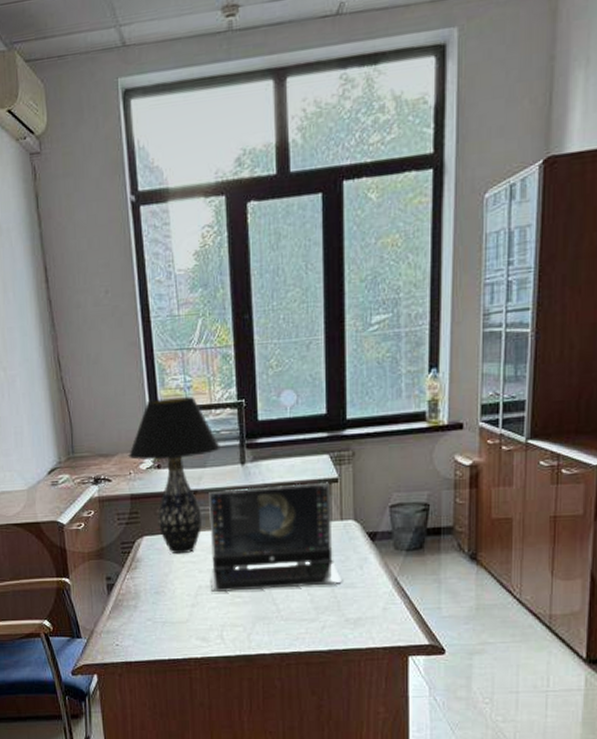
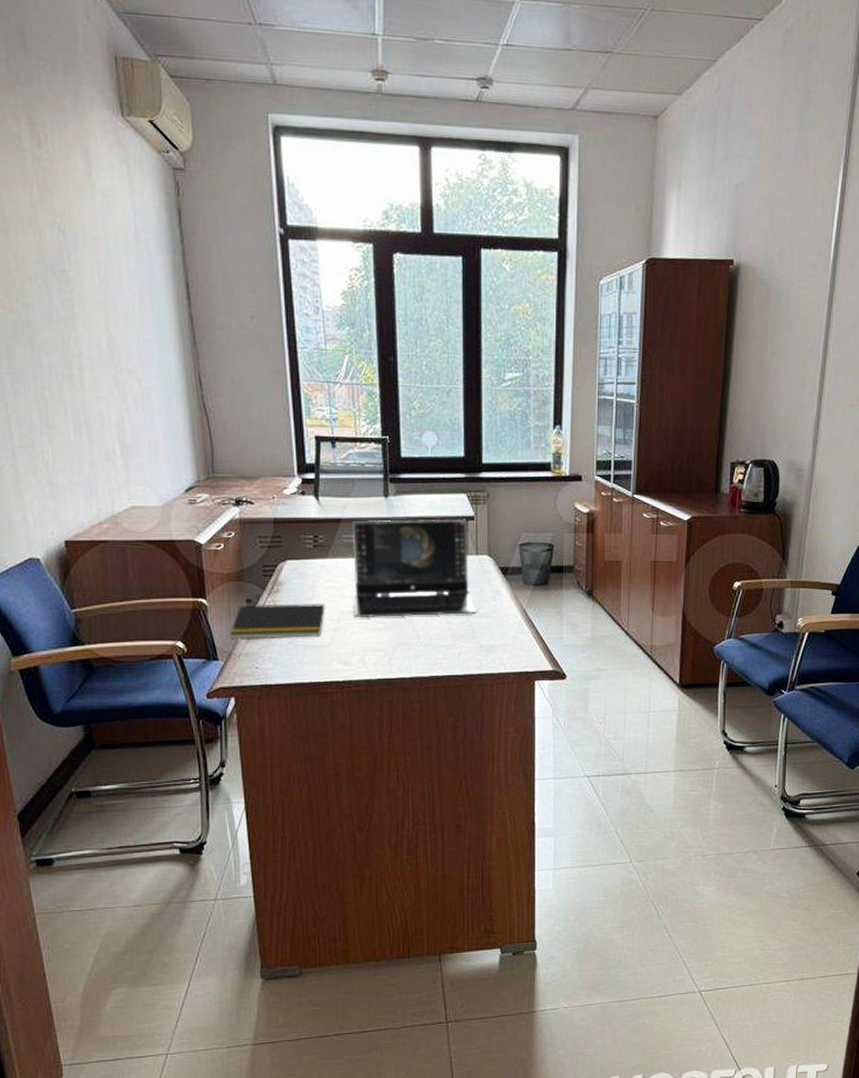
notepad: none [91,579,183,617] -> present [230,604,325,640]
table lamp: present [129,397,222,555] -> none [272,427,366,580]

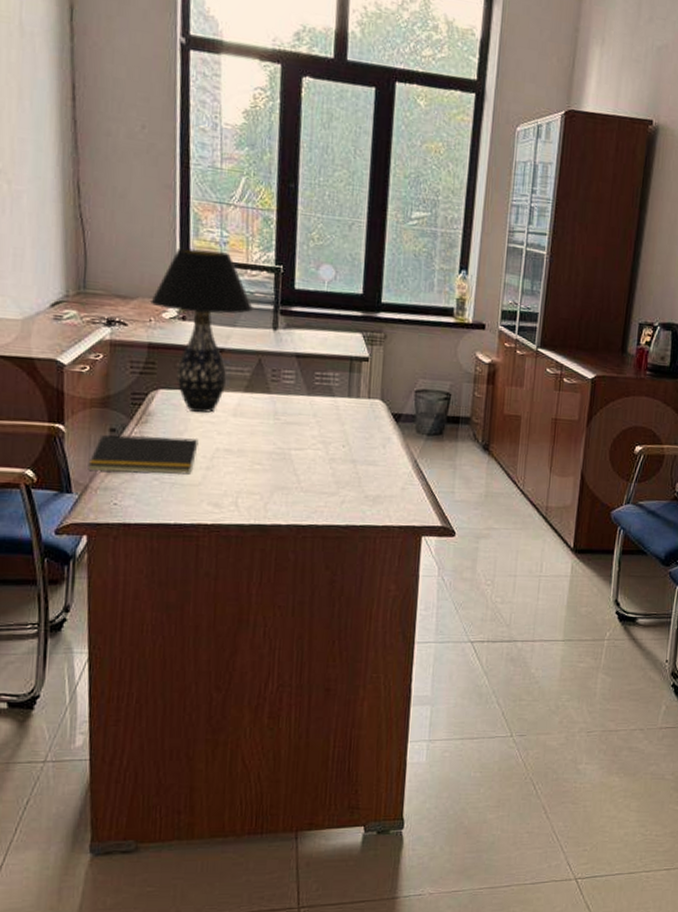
table lamp: none [272,427,366,580] -> present [151,248,254,413]
laptop: present [353,518,477,618] -> none [229,353,365,461]

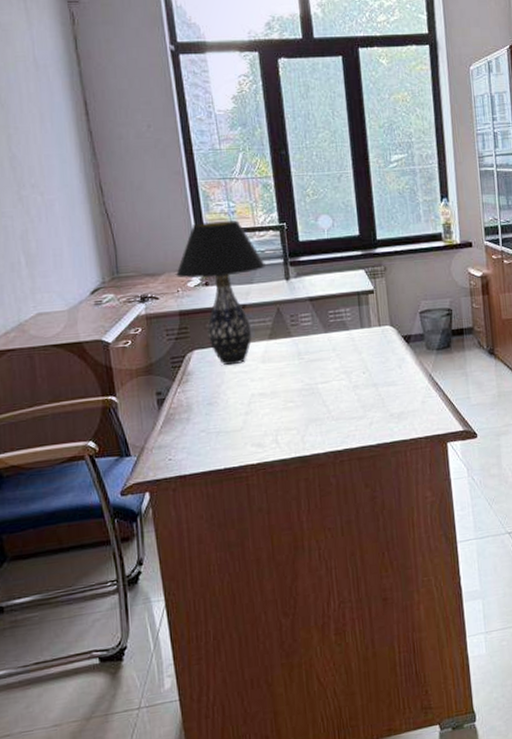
notepad: present [87,435,199,475] -> none [141,389,236,434]

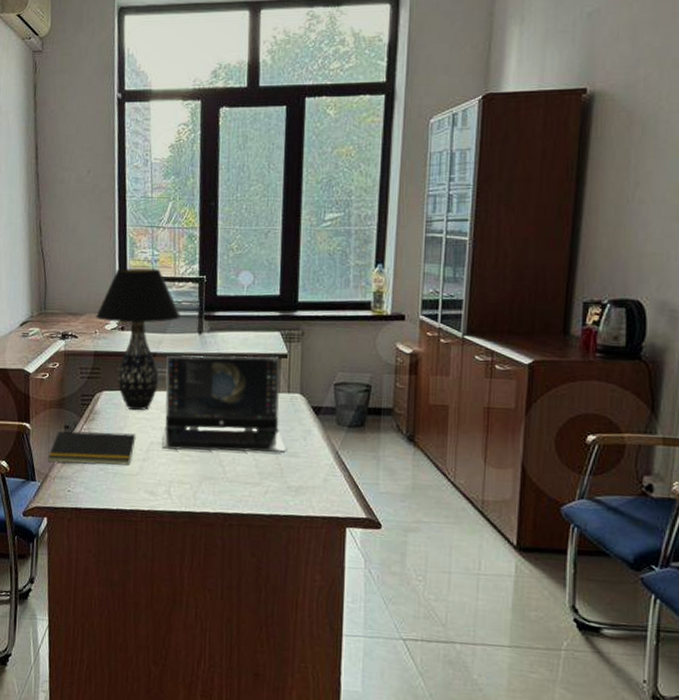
notepad: none [141,389,236,434] -> present [47,431,136,466]
laptop: none [257,293,384,399] -> present [162,355,286,453]

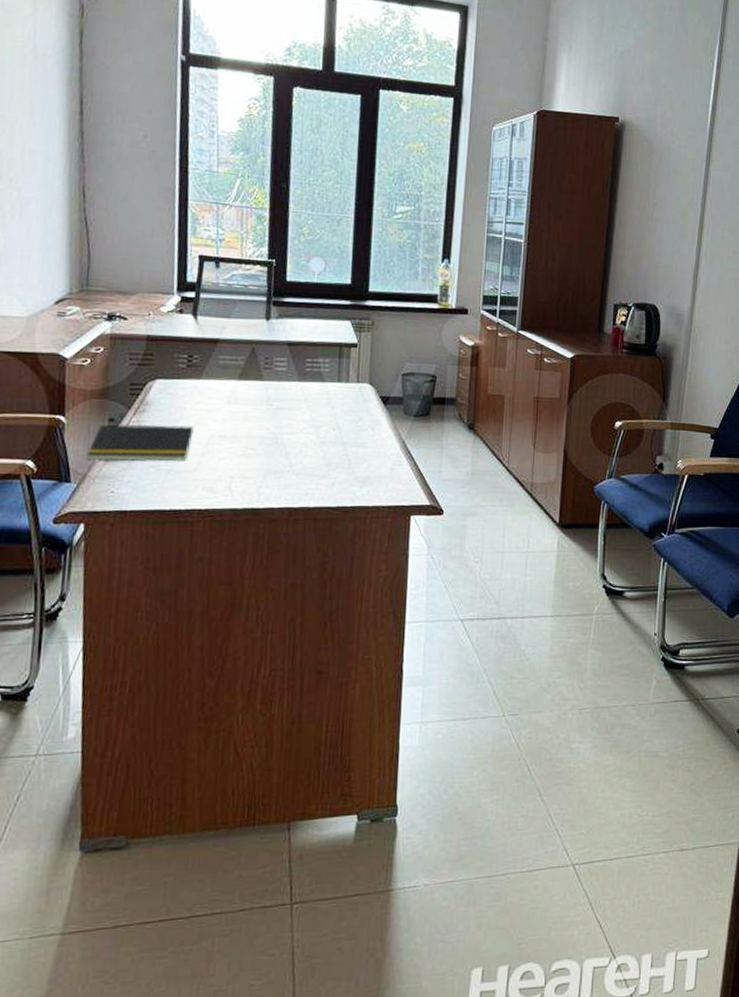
table lamp: present [96,268,182,411] -> none [150,246,248,401]
laptop: present [162,355,286,453] -> none [223,342,354,444]

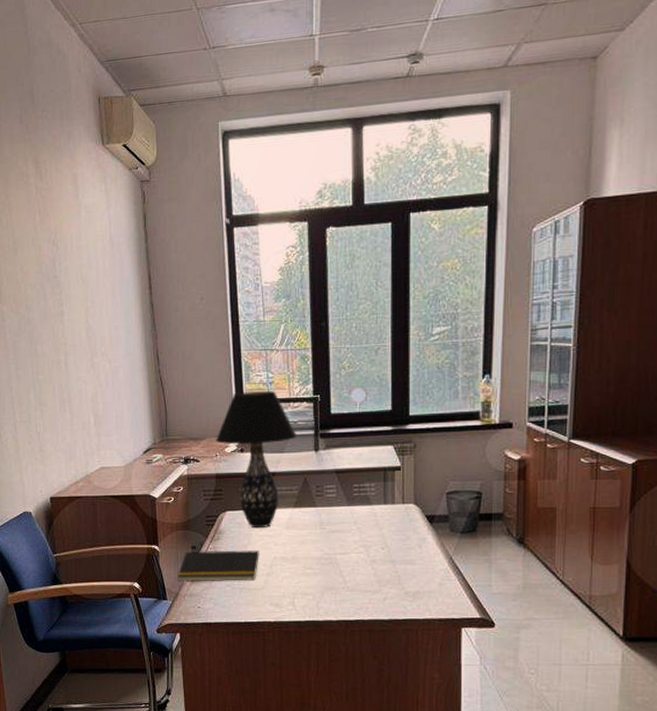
table lamp: none [150,246,248,401] -> present [216,391,298,529]

